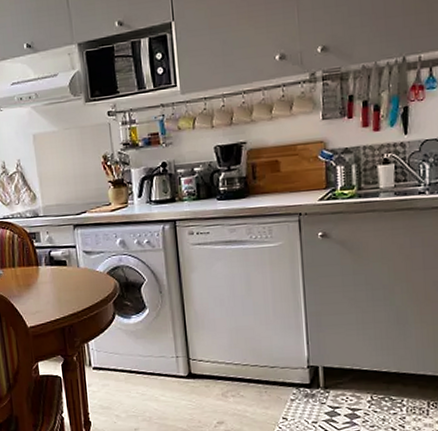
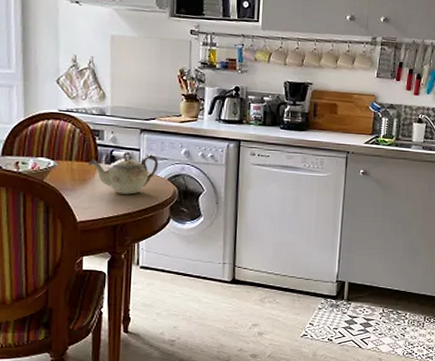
teapot: none [29,249,96,295] -> present [87,151,159,194]

